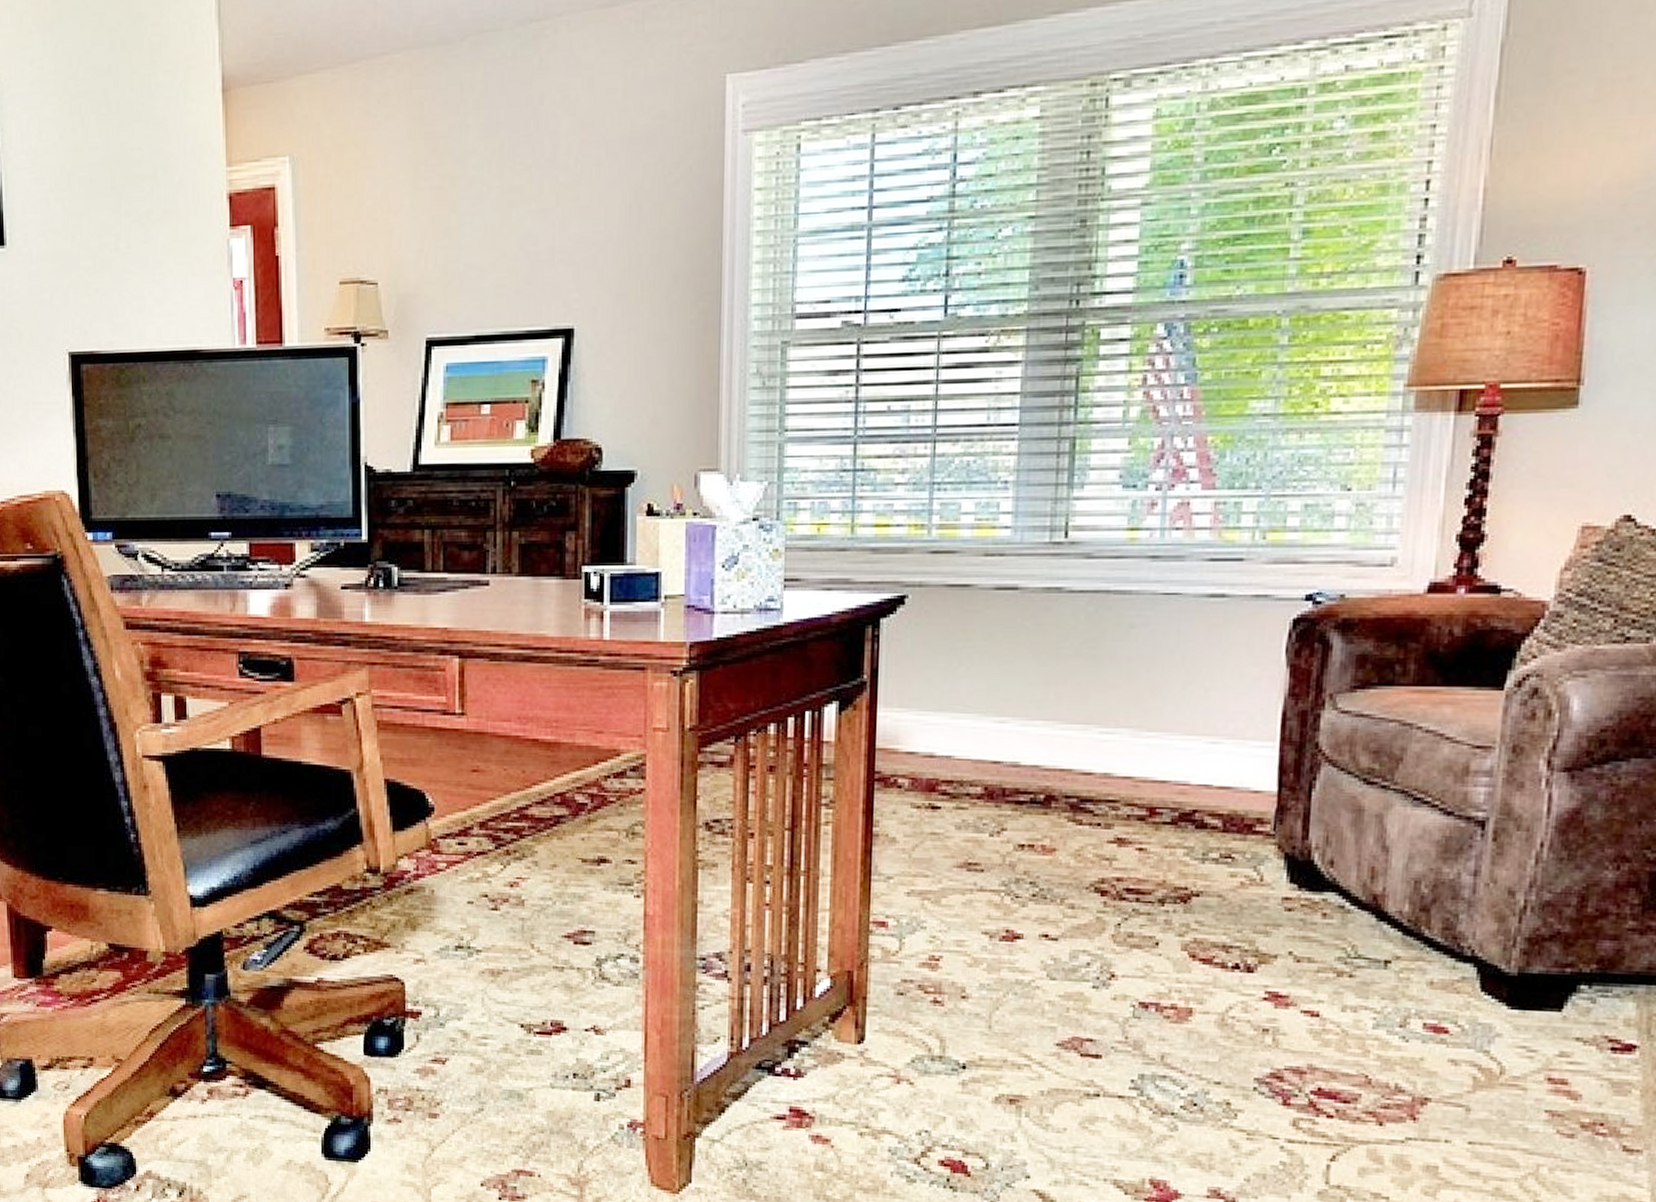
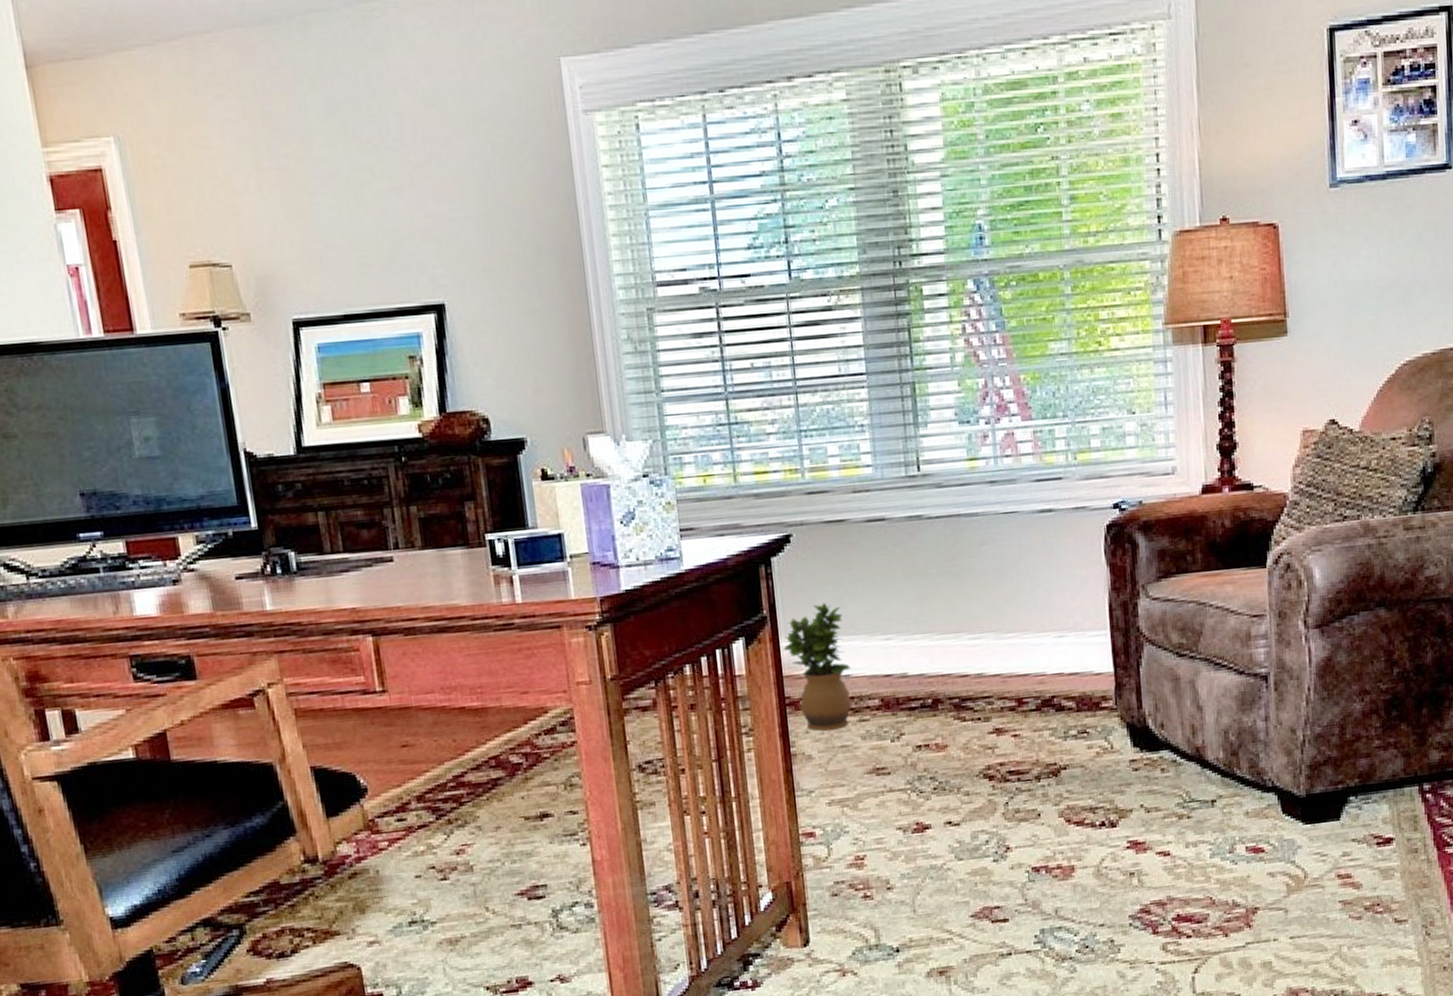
potted plant: none [880,674,955,814] -> present [783,603,852,731]

